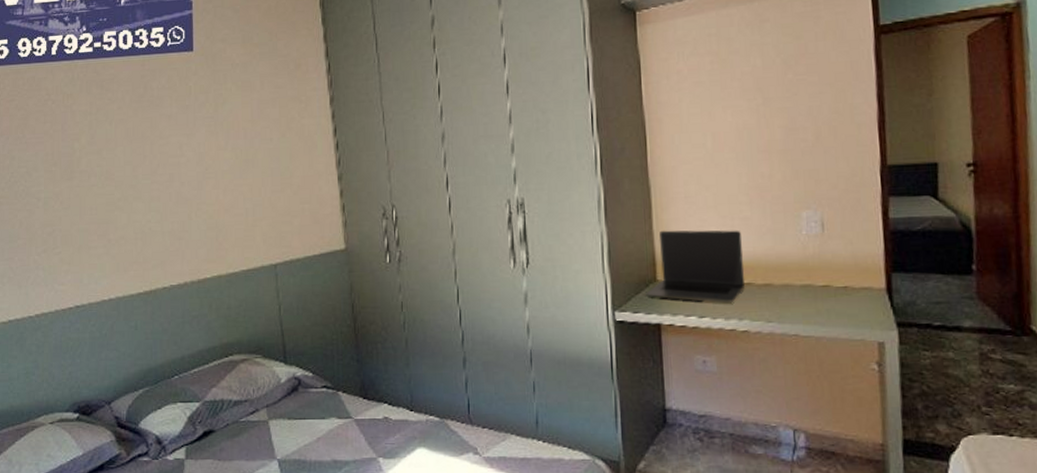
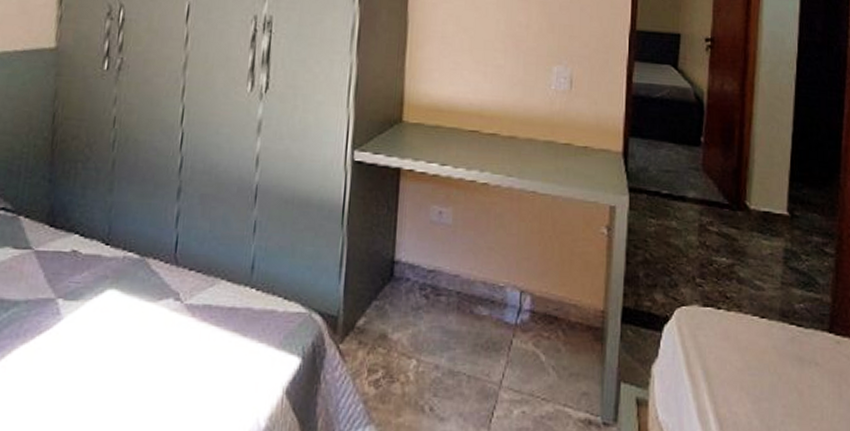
laptop computer: present [646,230,746,304] -> none [389,69,493,153]

